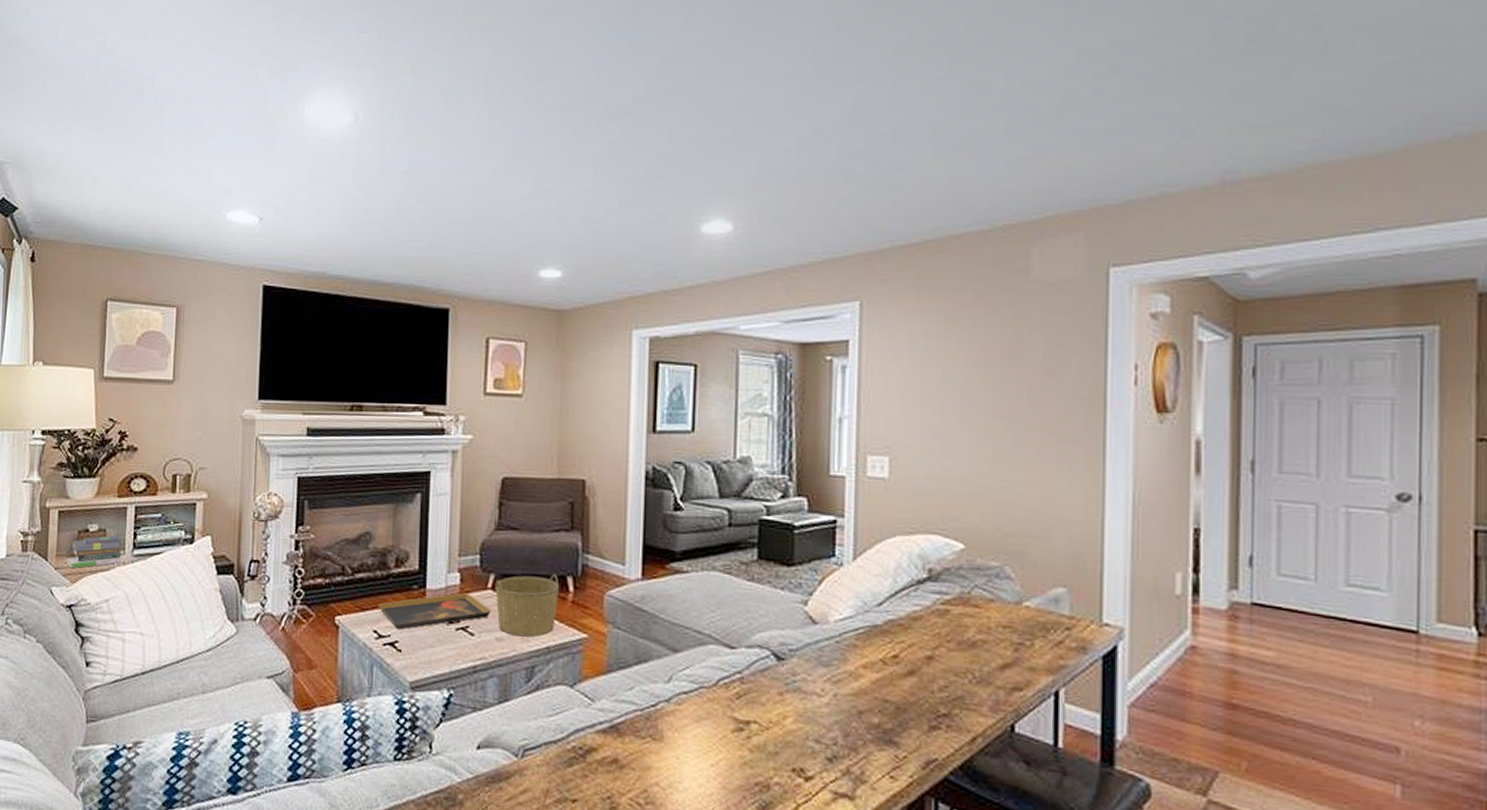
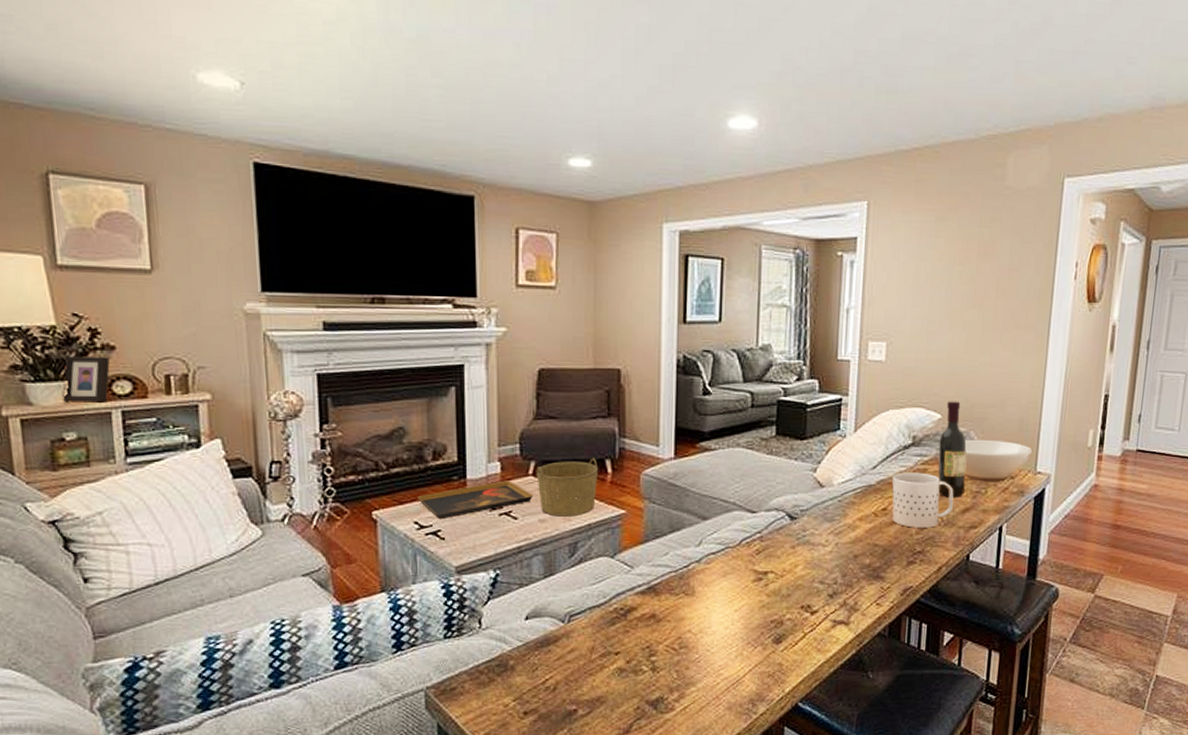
books: present [66,535,121,569] -> none [39,443,112,482]
picture frame: none [92,456,132,498] -> present [63,356,110,403]
mug: none [904,612,987,685] -> present [891,472,954,528]
wine bottle: none [963,528,1004,649] -> present [938,401,967,498]
bowl: none [998,576,1095,633] -> present [964,439,1033,482]

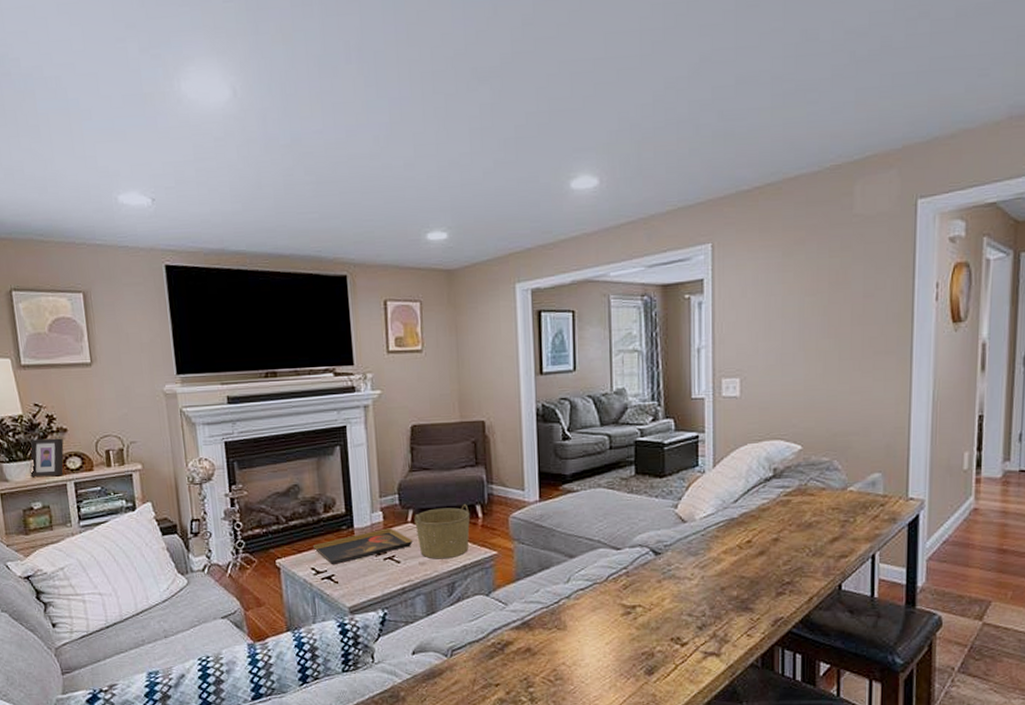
mug: present [891,472,954,528] -> none [756,504,820,559]
wine bottle: present [938,401,967,498] -> none [801,431,833,528]
bowl: present [964,439,1033,482] -> none [828,468,903,511]

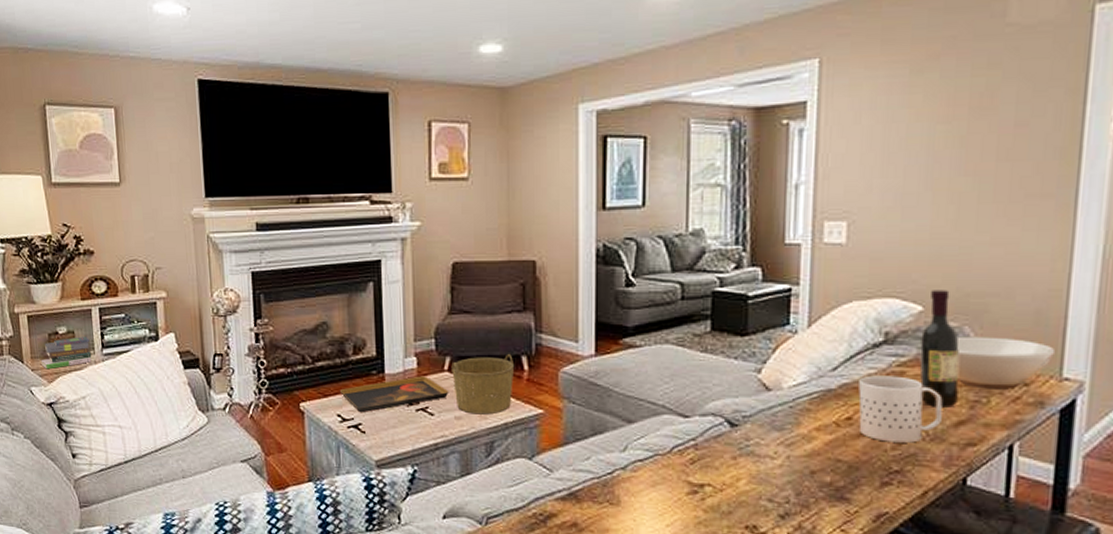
books: none [16,510,69,544] -> present [41,336,92,370]
picture frame: present [30,438,64,478] -> none [56,260,90,301]
mug: none [756,504,820,559] -> present [858,375,943,443]
wine bottle: none [801,431,833,528] -> present [919,290,960,408]
bowl: none [828,468,903,511] -> present [956,336,1056,390]

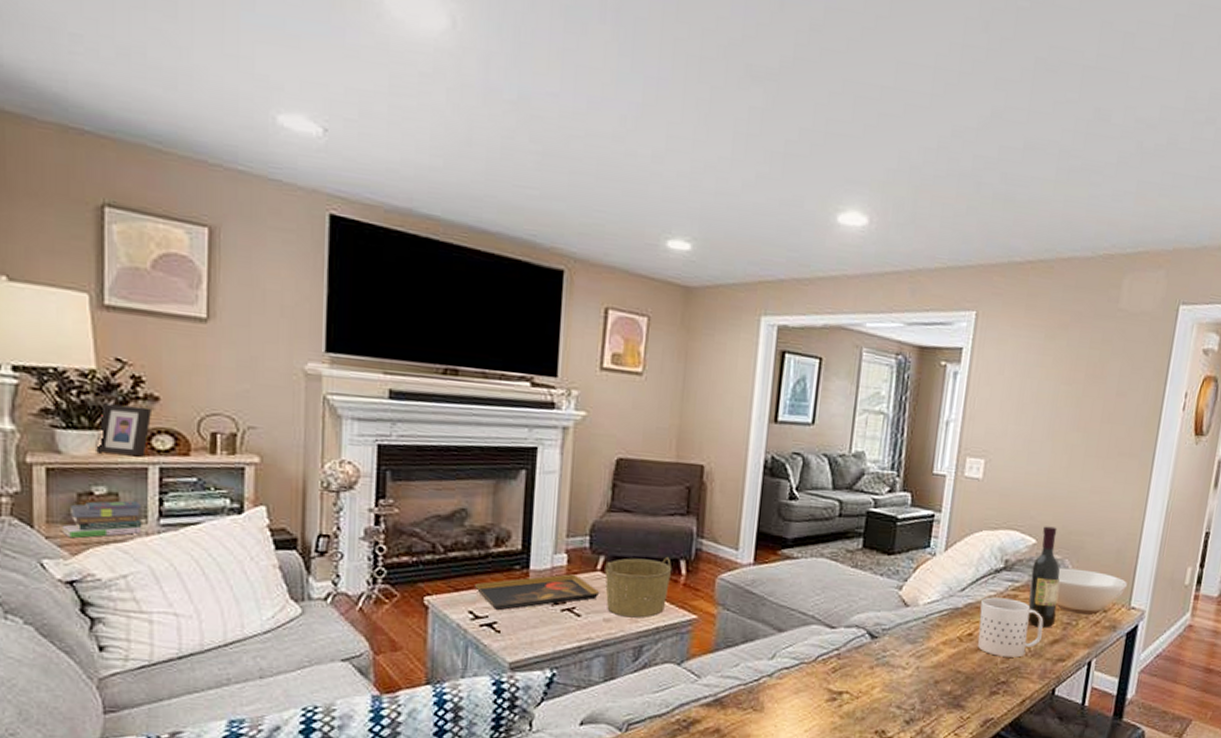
picture frame: none [56,260,90,301] -> present [96,403,151,457]

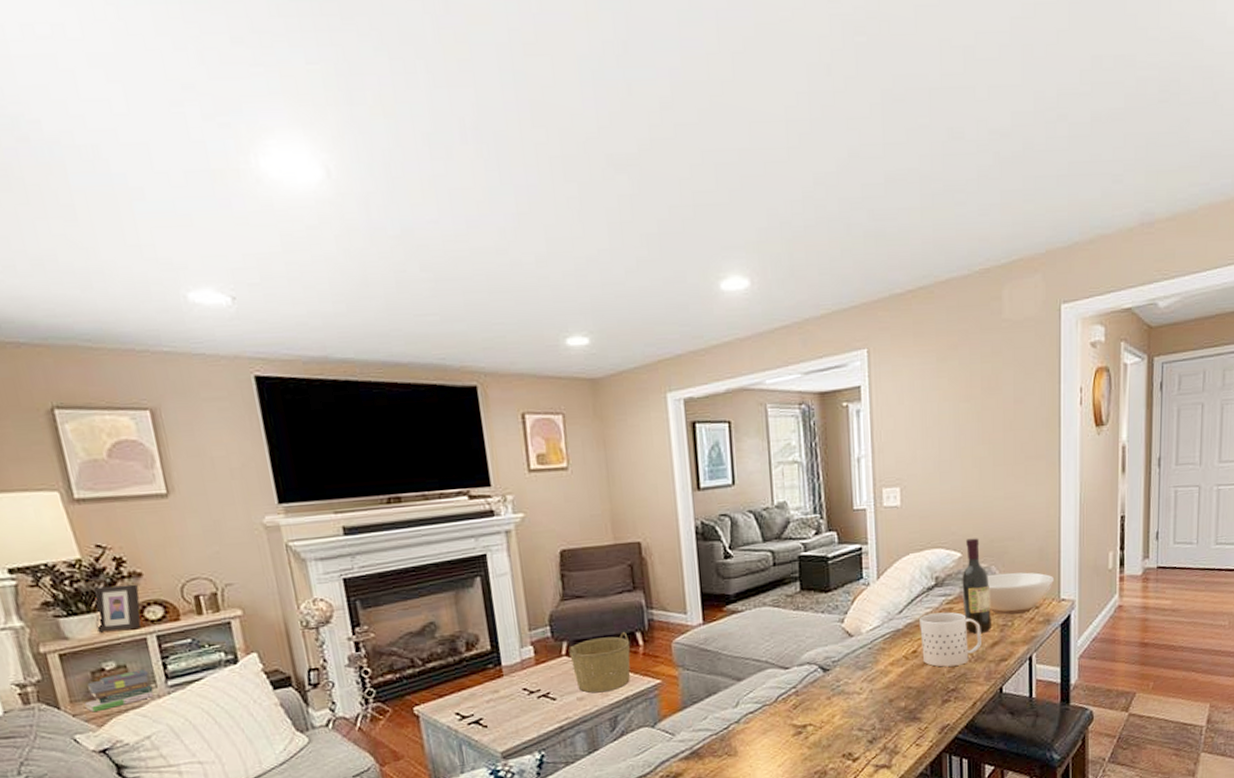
decorative tray: present [474,574,600,611] -> none [455,663,569,709]

